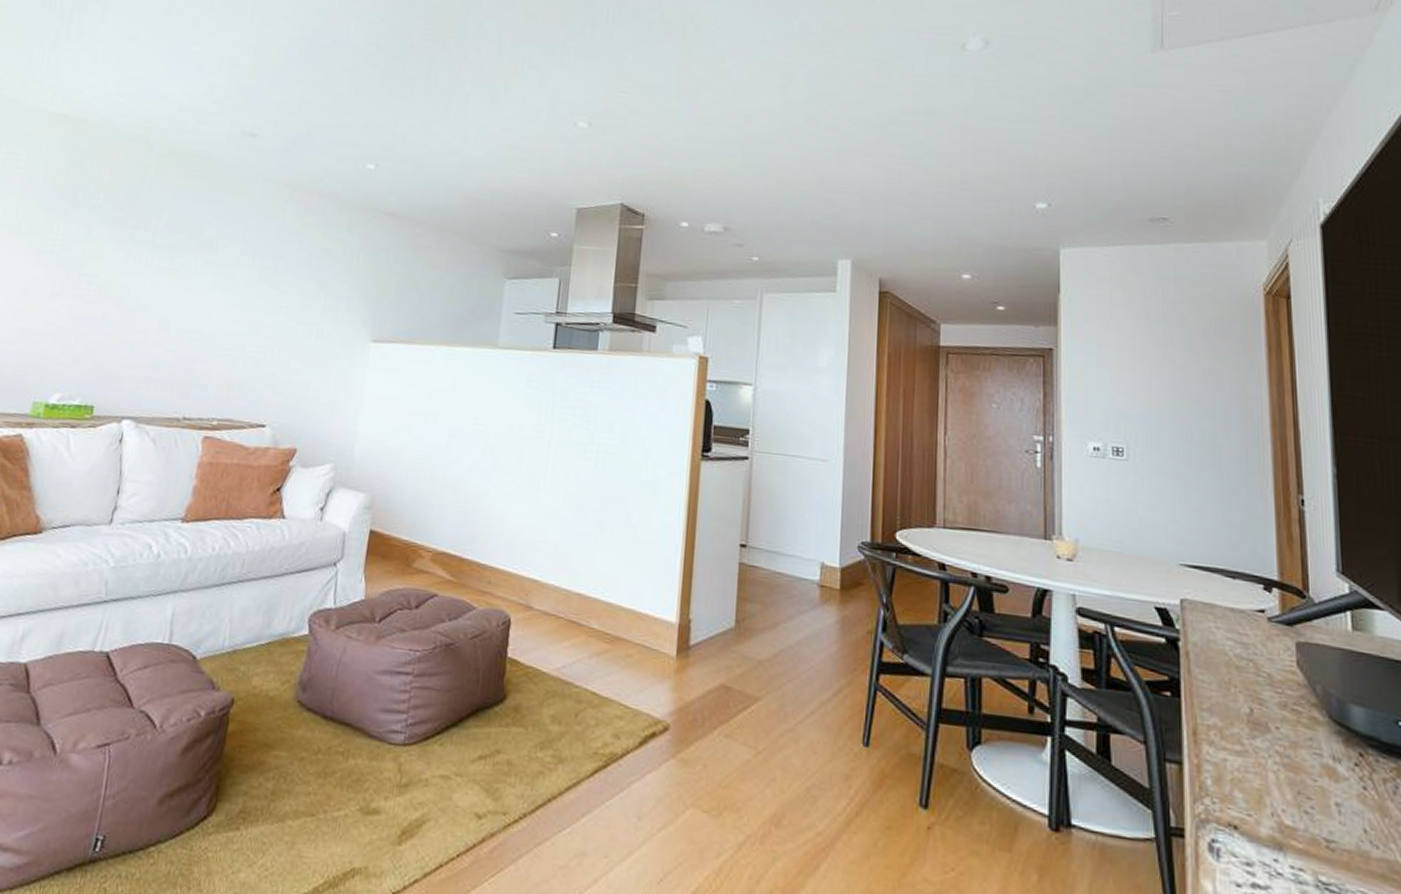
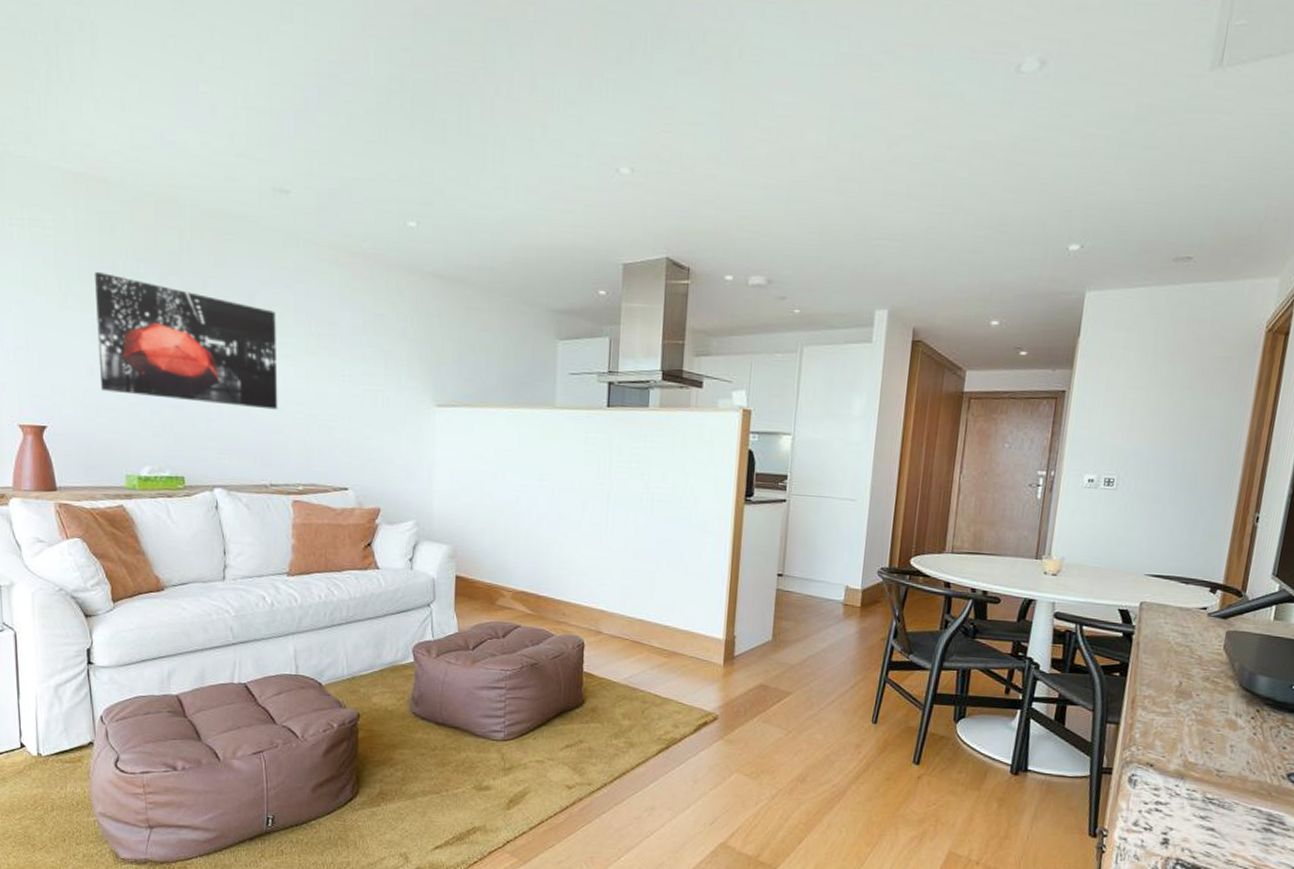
wall art: none [31,200,223,340] -> present [95,271,278,410]

